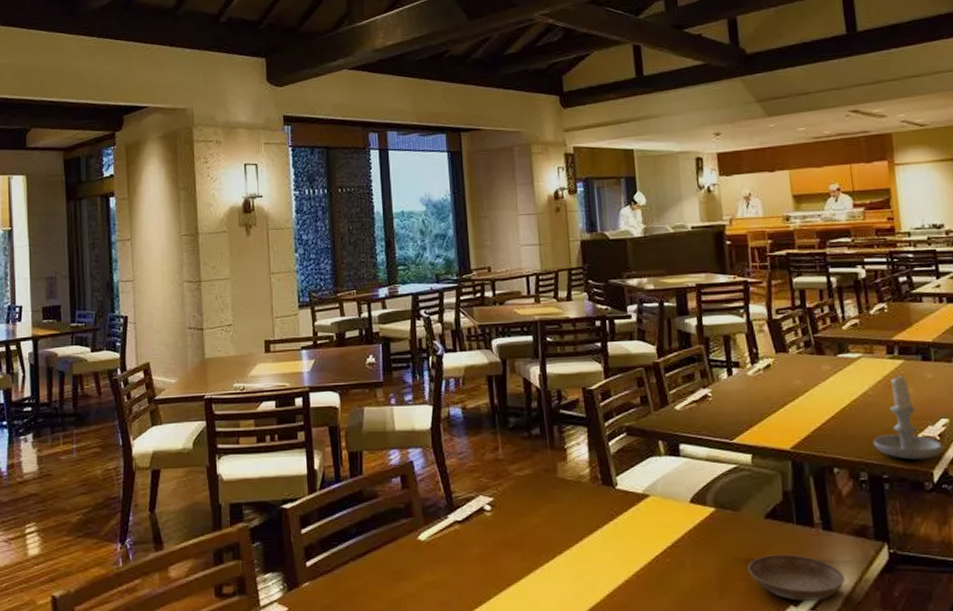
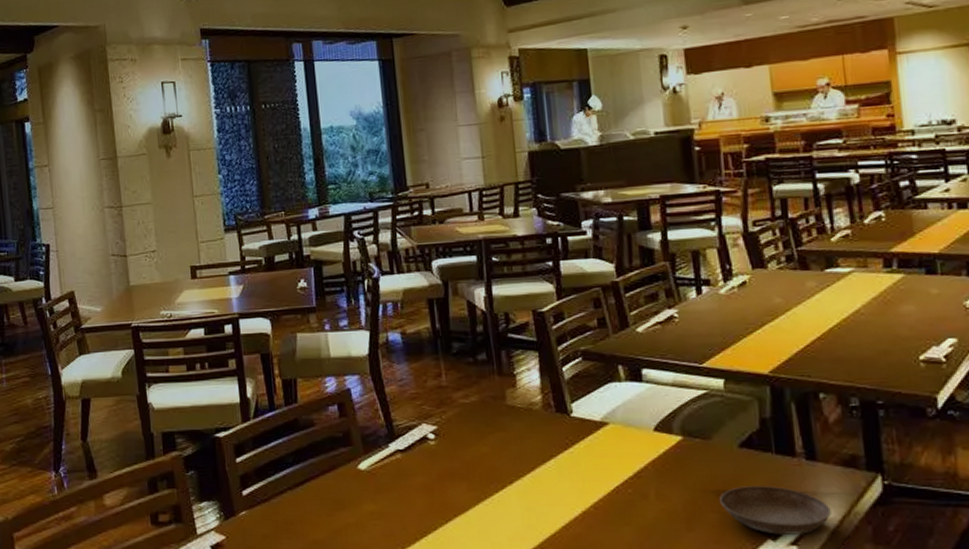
candle: present [873,373,943,460] -> none [866,289,949,384]

